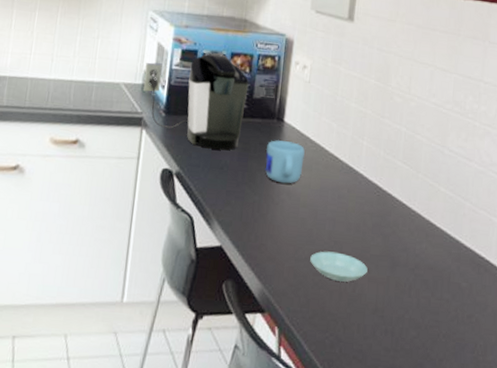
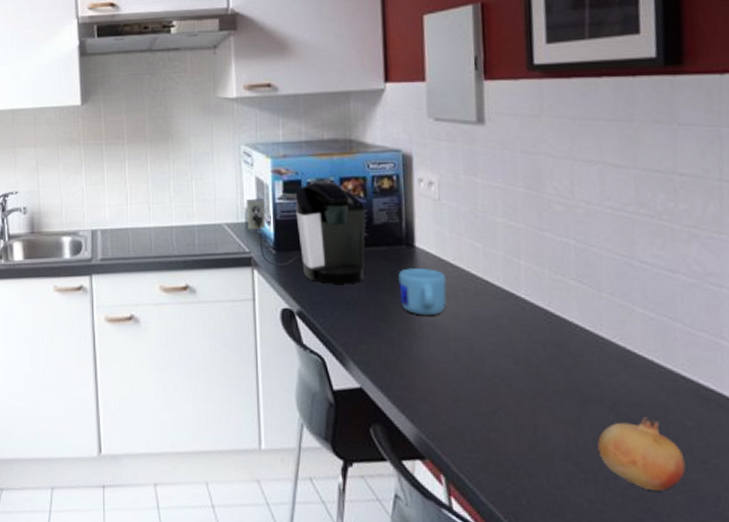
saucer: present [310,251,368,282] -> none [472,389,550,424]
fruit: none [398,278,457,340] -> present [597,416,686,491]

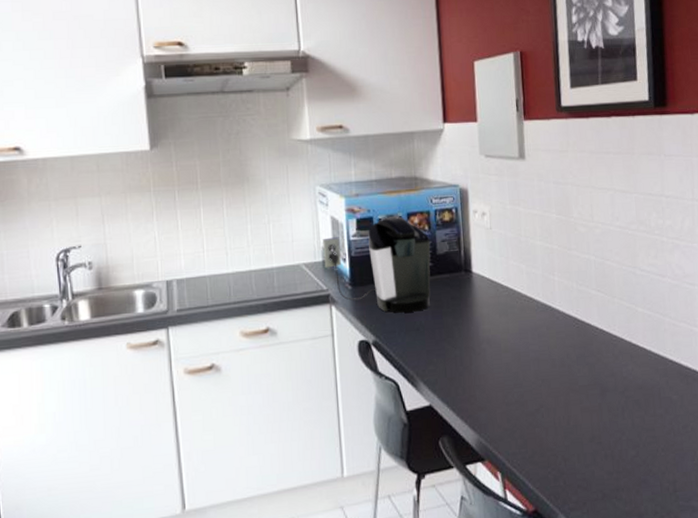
mug: present [398,268,447,316] -> none [459,291,499,333]
fruit: present [597,416,686,491] -> none [613,396,673,456]

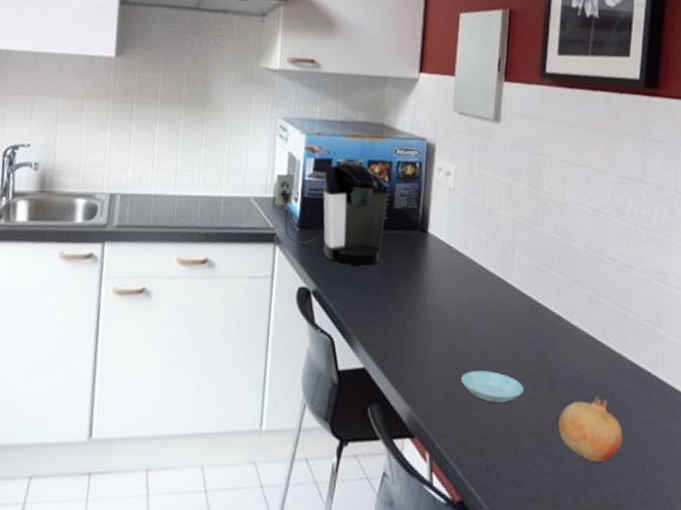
saucer: none [520,389,579,418] -> present [461,370,524,403]
fruit: none [613,396,673,456] -> present [558,395,623,463]

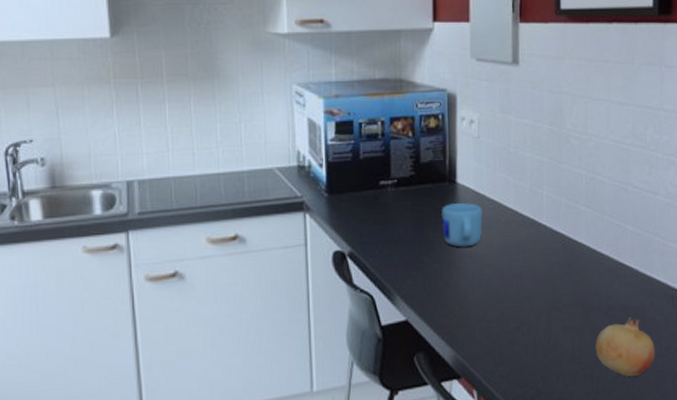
coffee maker: present [274,161,389,266] -> none [298,121,414,223]
mug: none [409,253,452,300] -> present [442,203,483,247]
saucer: present [461,370,524,403] -> none [501,307,561,336]

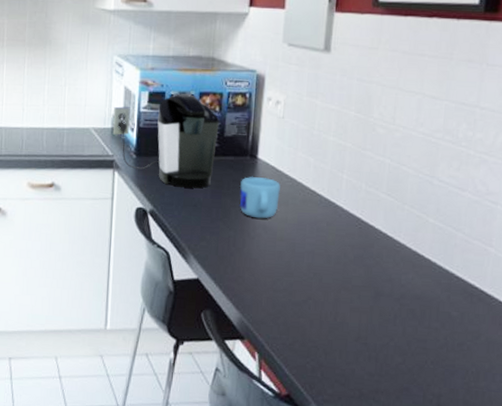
coffee maker: none [298,121,414,223] -> present [112,94,220,188]
fruit: present [595,316,655,377] -> none [382,307,447,367]

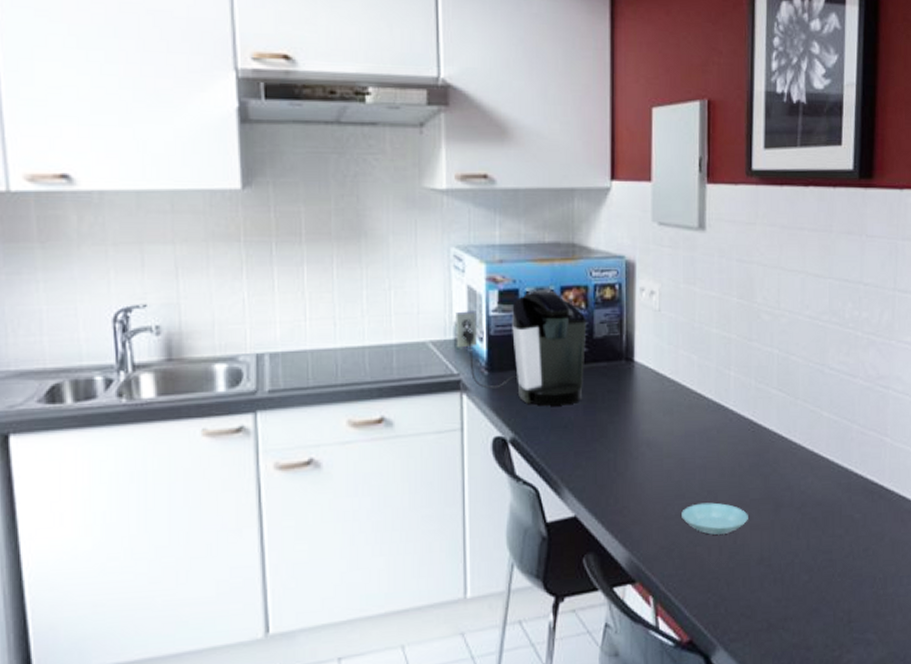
mug: present [239,177,280,219] -> none [617,384,663,434]
saucer: none [289,282,349,311] -> present [681,502,748,535]

